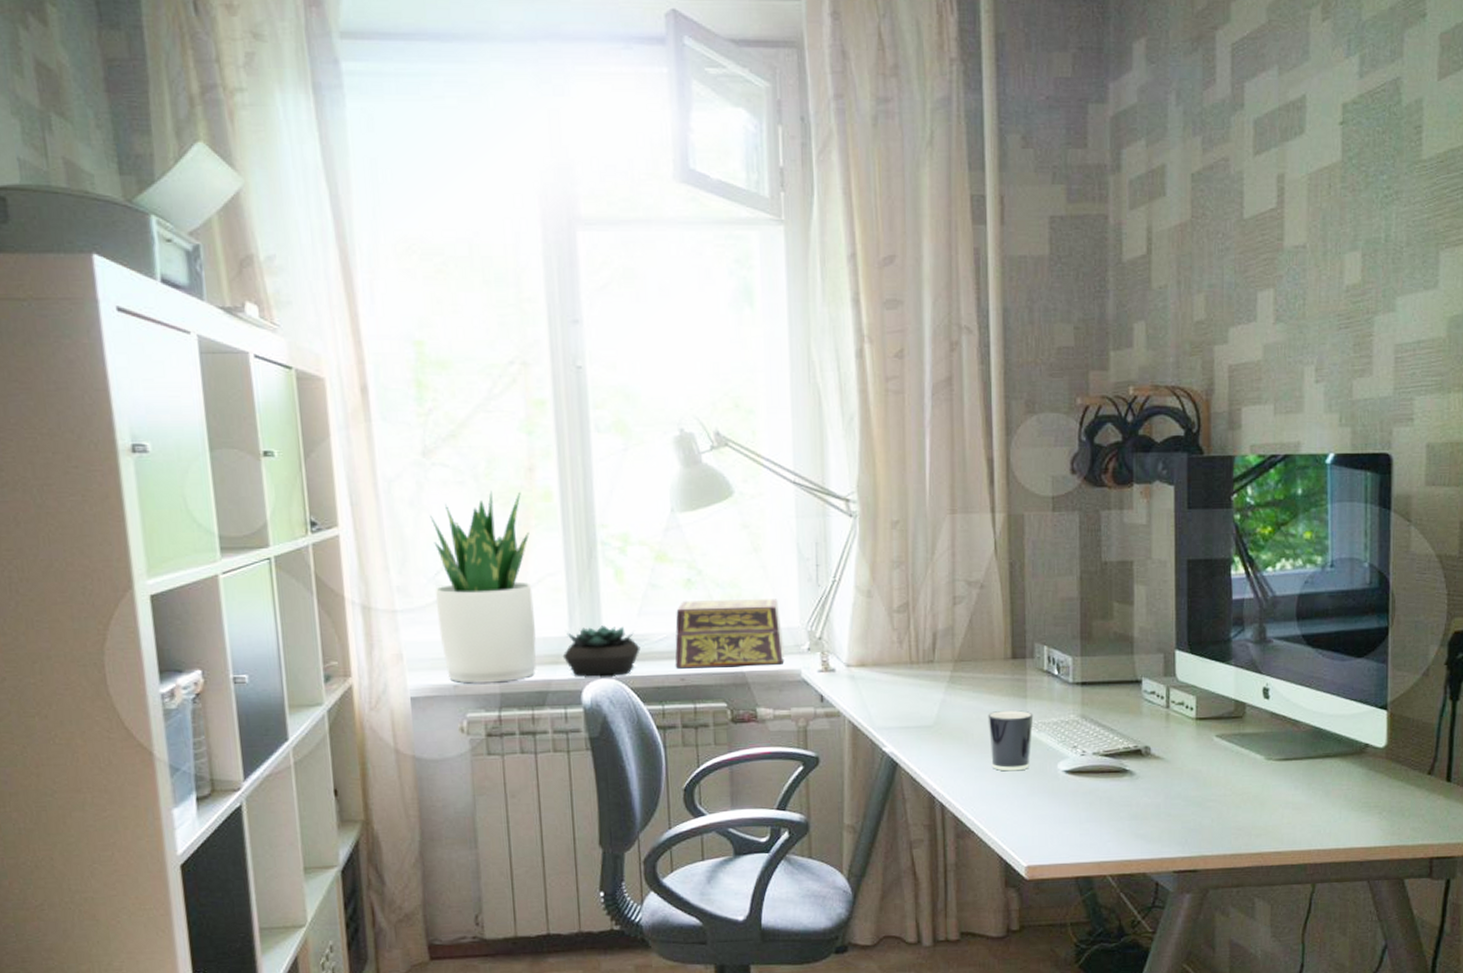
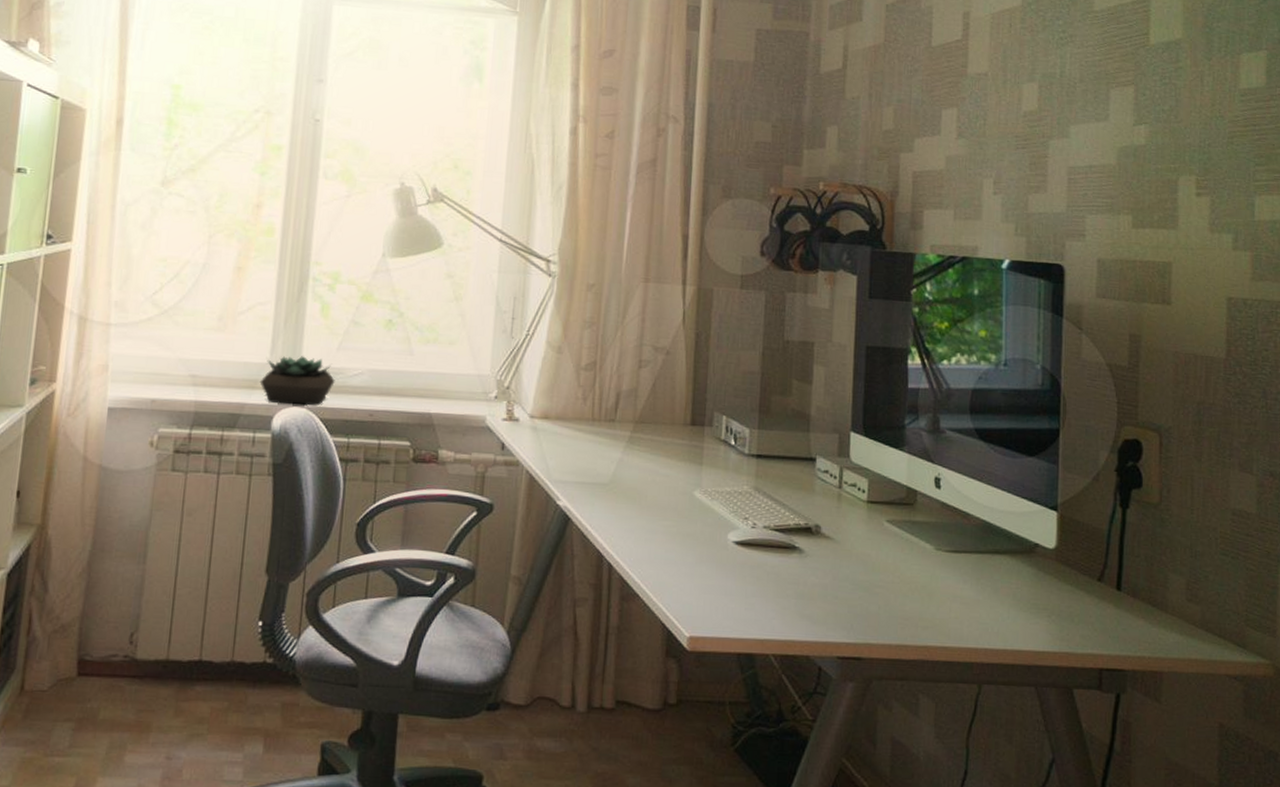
planter: present [430,491,536,684] -> none [147,222,248,402]
decorative box: present [674,599,785,669] -> none [365,340,473,411]
mug: present [988,710,1034,772] -> none [662,475,708,538]

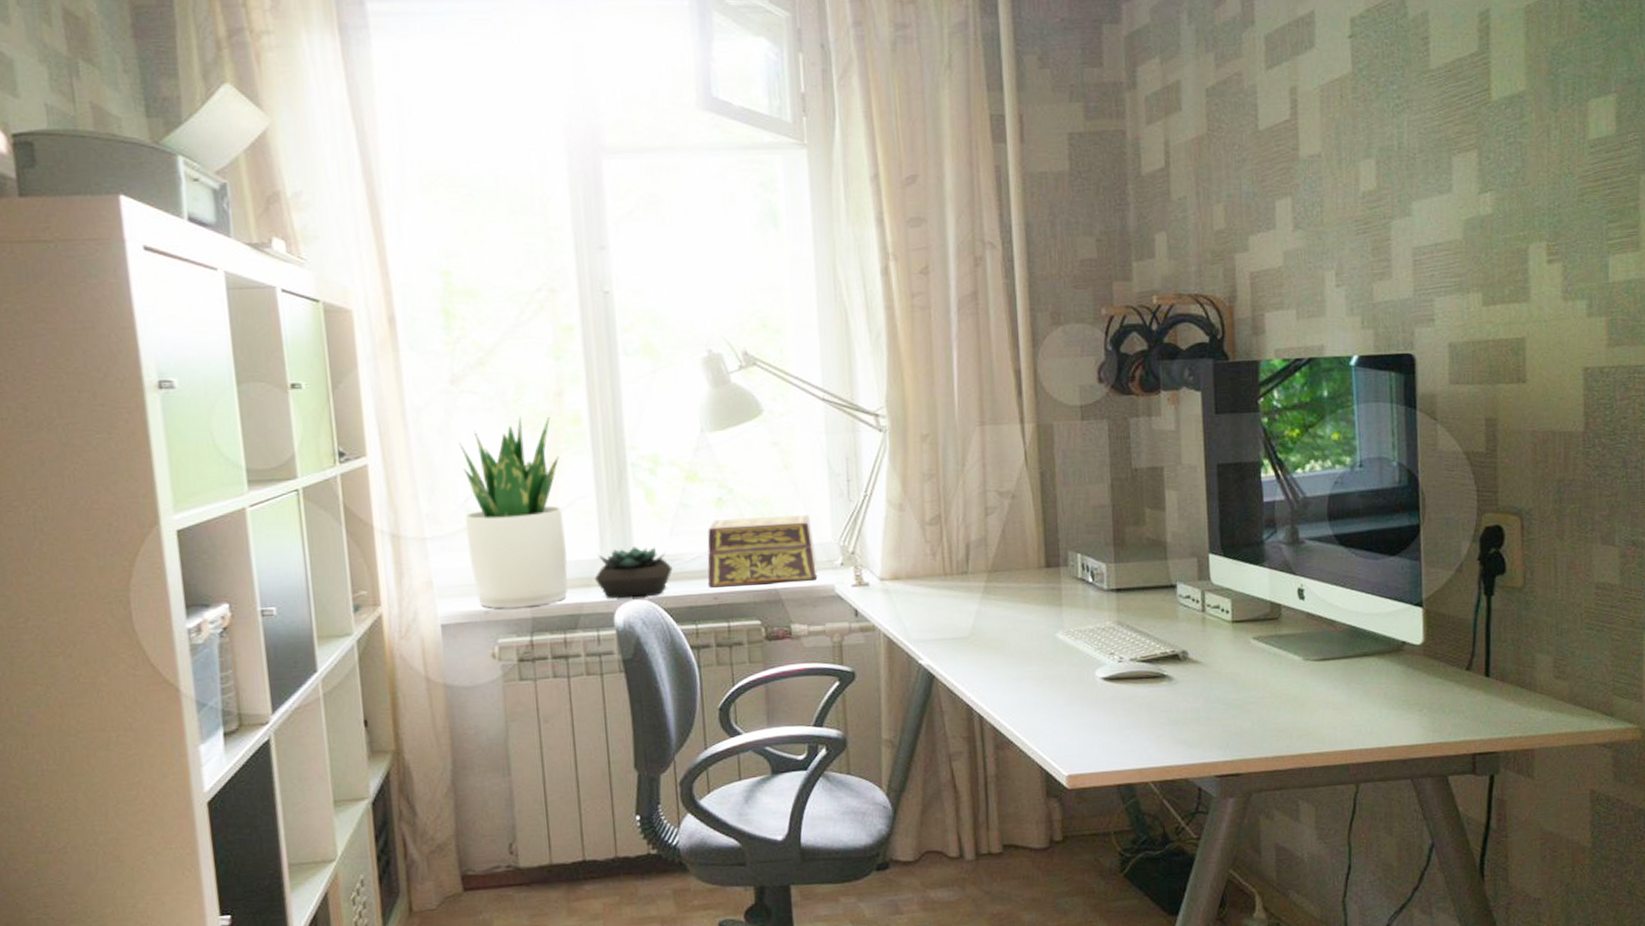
planter: none [147,222,248,402] -> present [459,416,568,609]
decorative box: none [365,340,473,411] -> present [707,515,818,588]

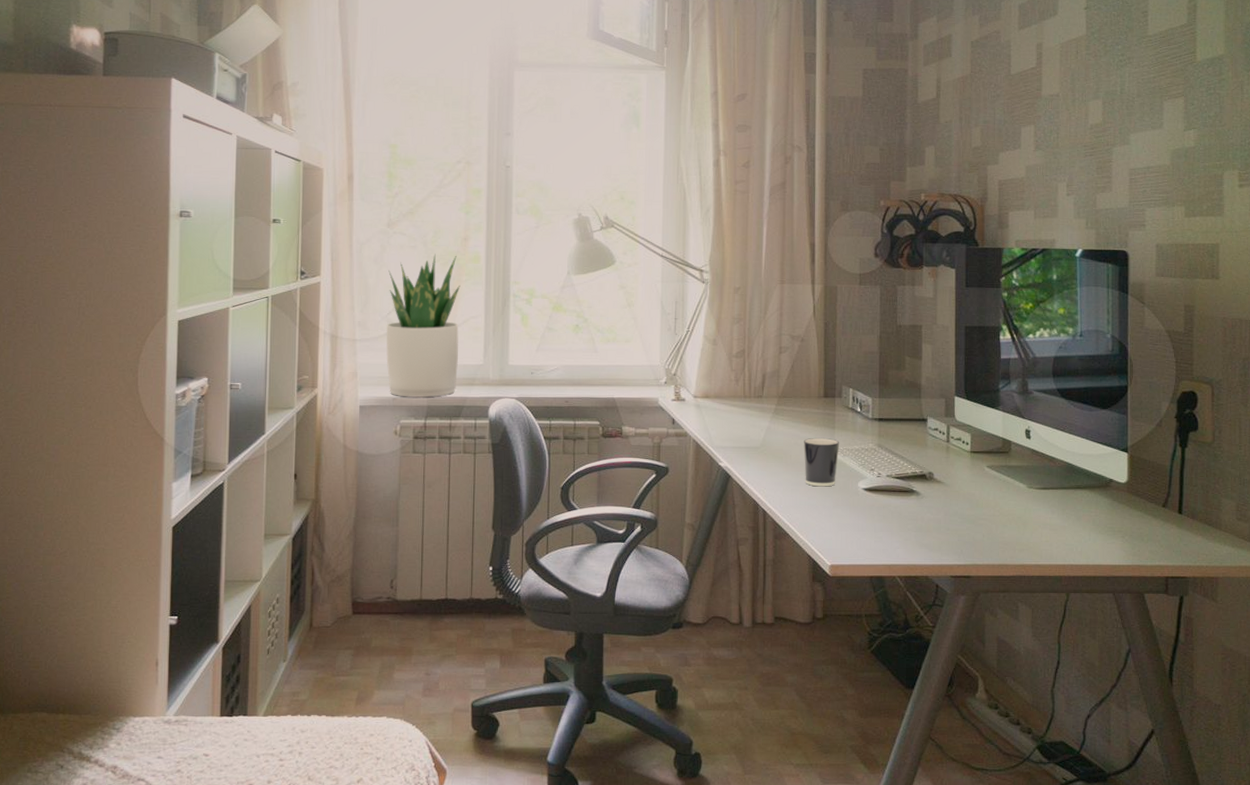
succulent plant: present [594,547,673,599] -> none [477,357,536,397]
decorative box: present [707,515,818,588] -> none [561,342,647,395]
mug: none [1023,619,1070,681] -> present [803,438,840,487]

